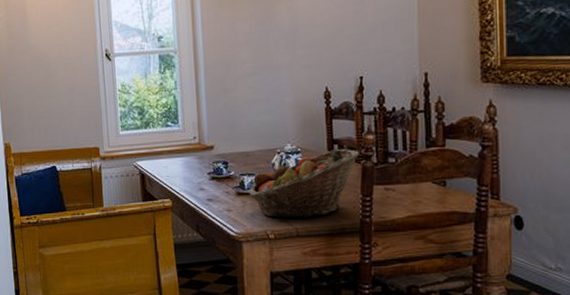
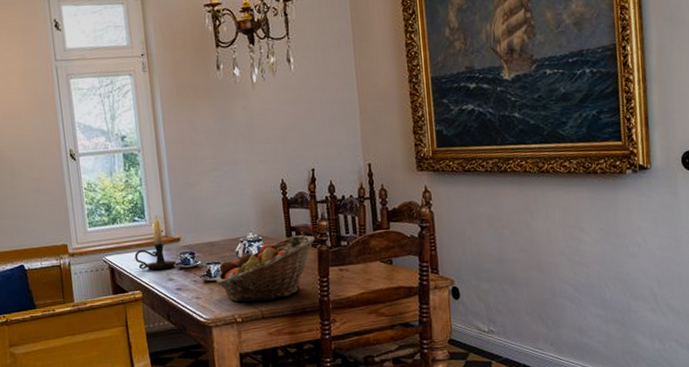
candle holder: none [166,119,209,178] -> present [134,213,176,270]

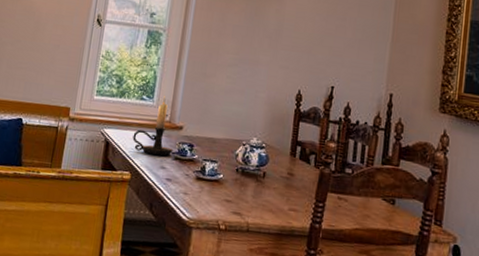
fruit basket: present [215,235,316,302] -> none [208,151,321,214]

